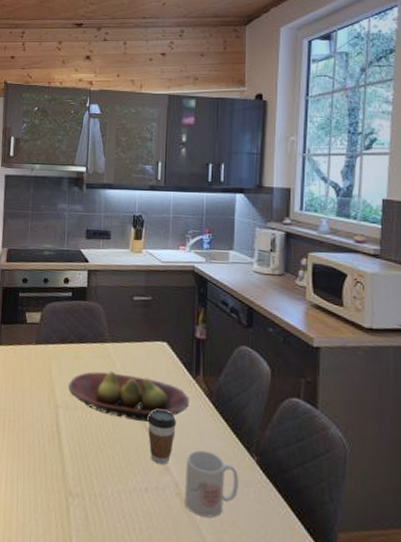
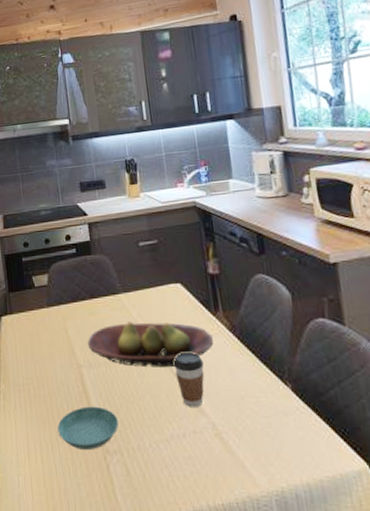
saucer: none [25,446,85,489] -> present [57,406,119,449]
mug: present [185,450,239,518] -> none [219,386,278,453]

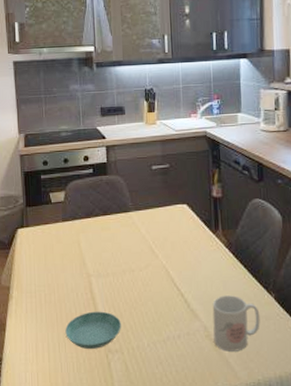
fruit bowl: present [88,321,213,368] -> none [98,237,211,278]
coffee cup: present [173,352,204,407] -> none [174,265,201,313]
mug: none [219,386,278,453] -> present [212,295,260,352]

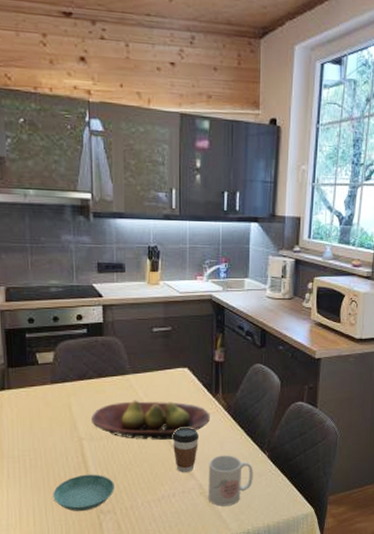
fruit bowl: none [98,237,211,278] -> present [91,400,210,440]
coffee cup: none [174,265,201,313] -> present [172,427,199,472]

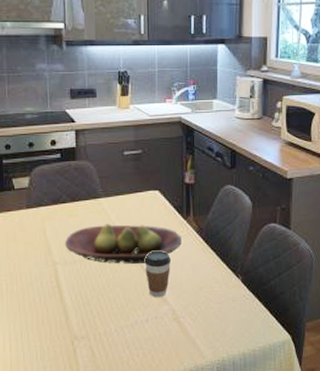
saucer: present [53,474,114,511] -> none [28,299,88,337]
mug: present [208,455,253,506] -> none [181,279,227,333]

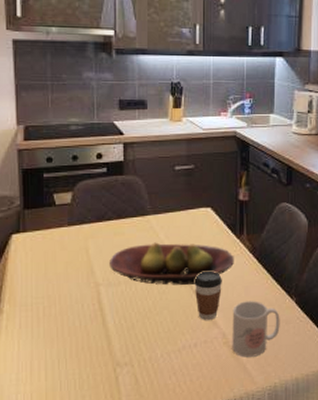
mug: none [181,279,227,333] -> present [232,301,280,357]

